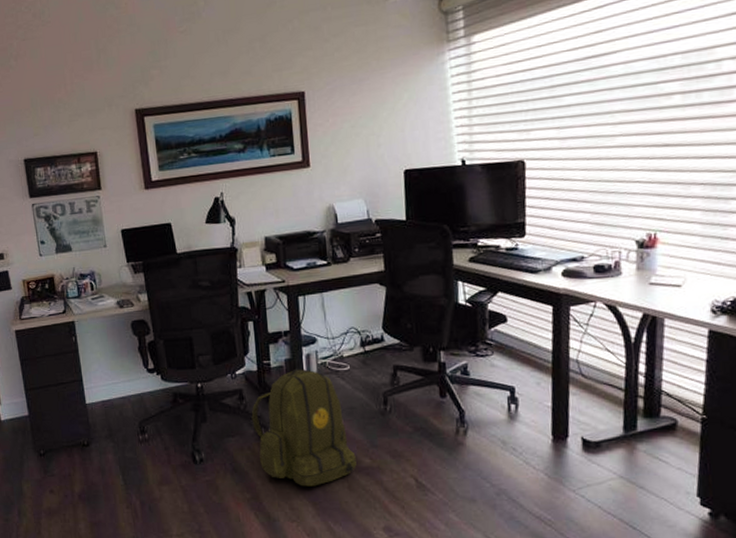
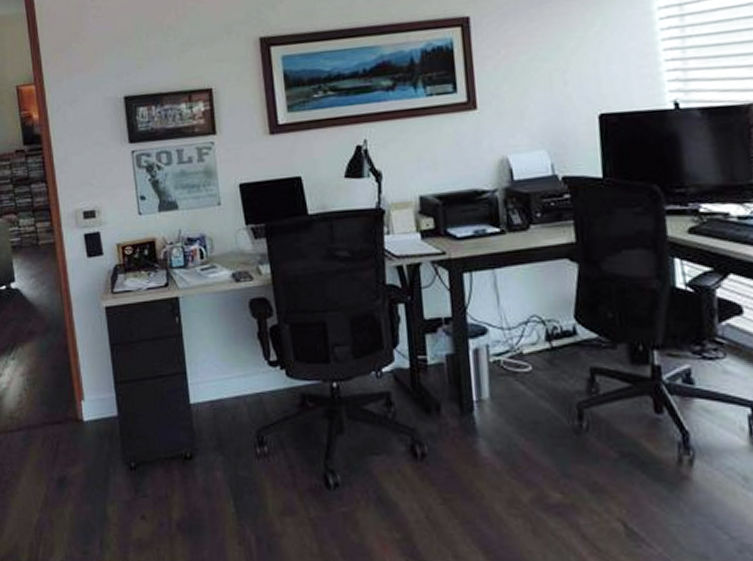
backpack: present [251,368,357,487] -> none [402,367,543,528]

